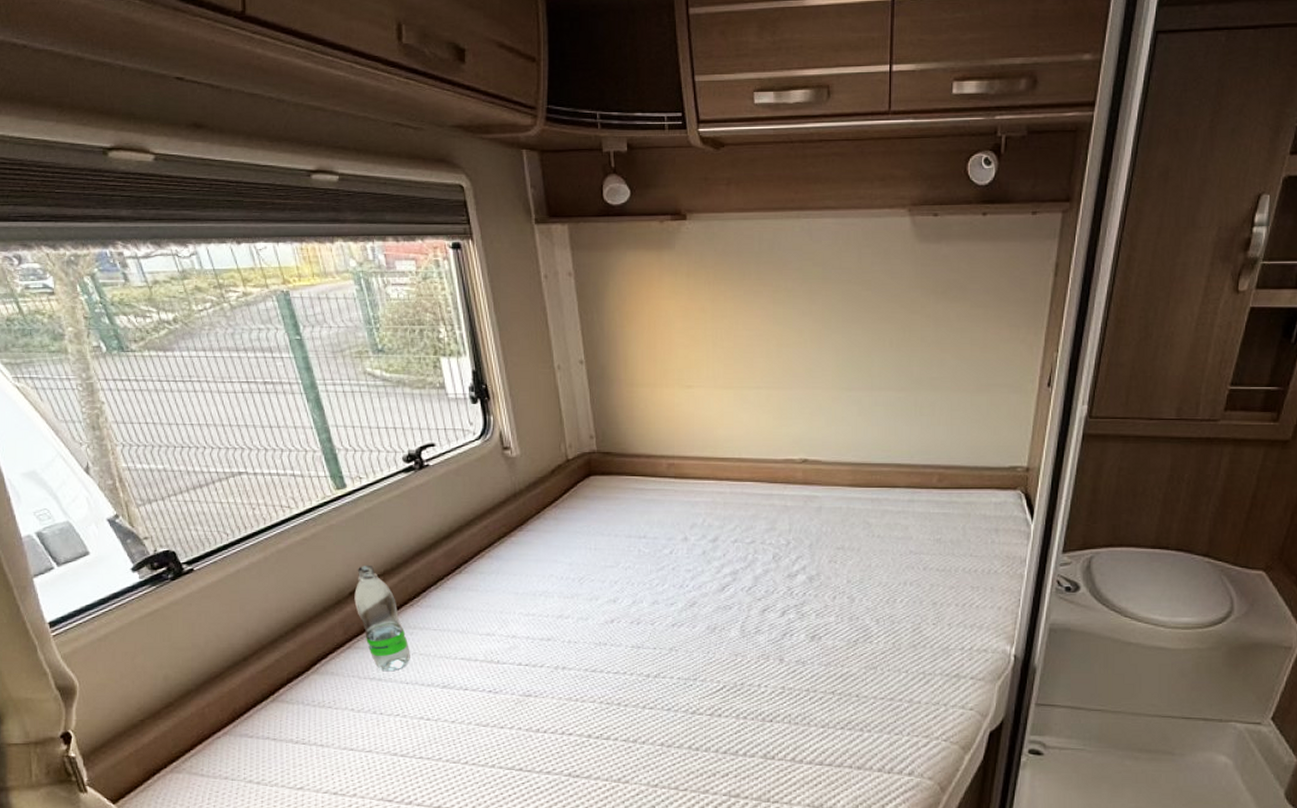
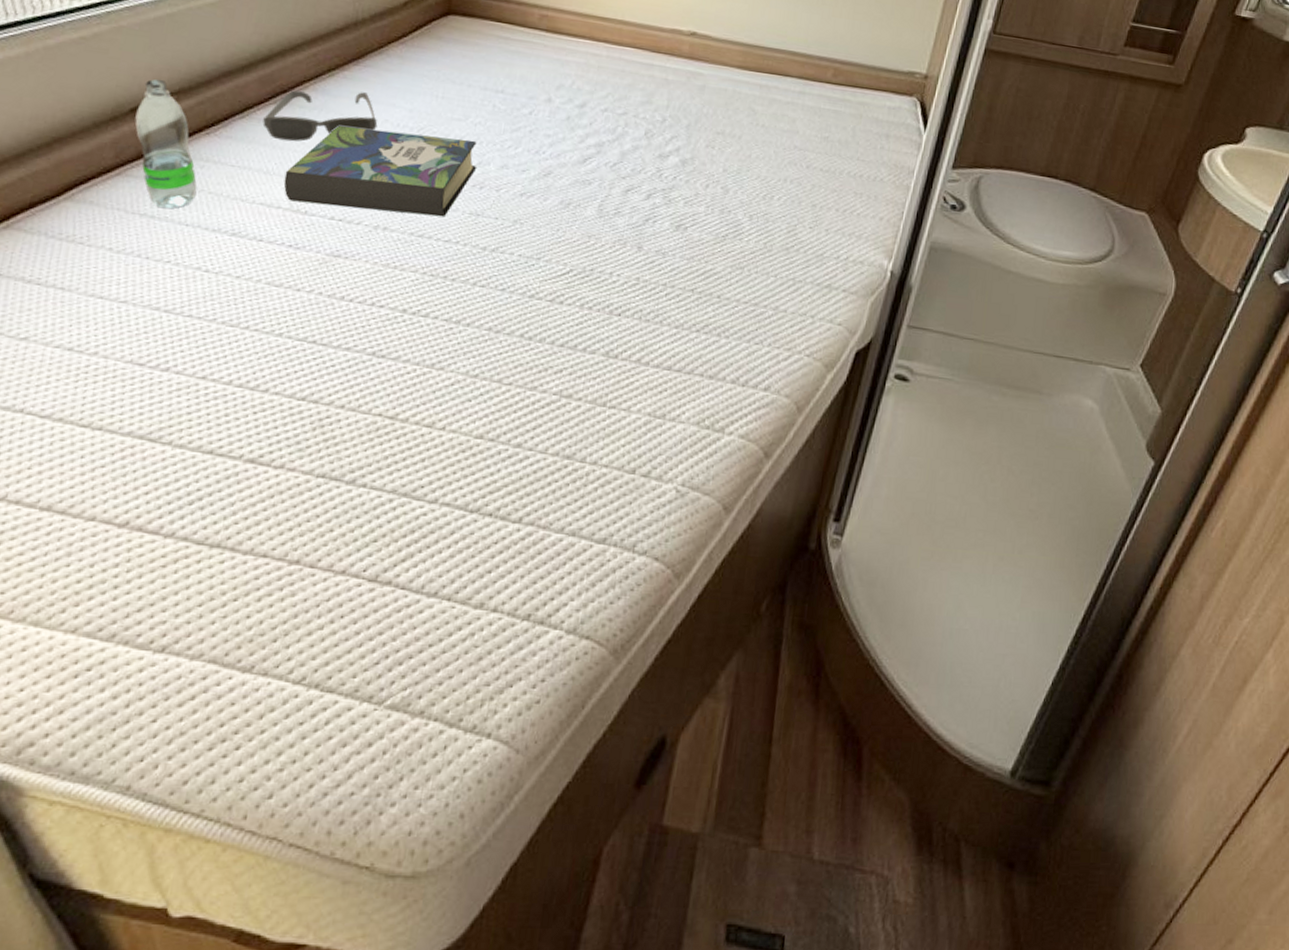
glasses: none [453,553,545,604] -> present [262,90,378,142]
book: none [477,583,631,654] -> present [283,125,477,217]

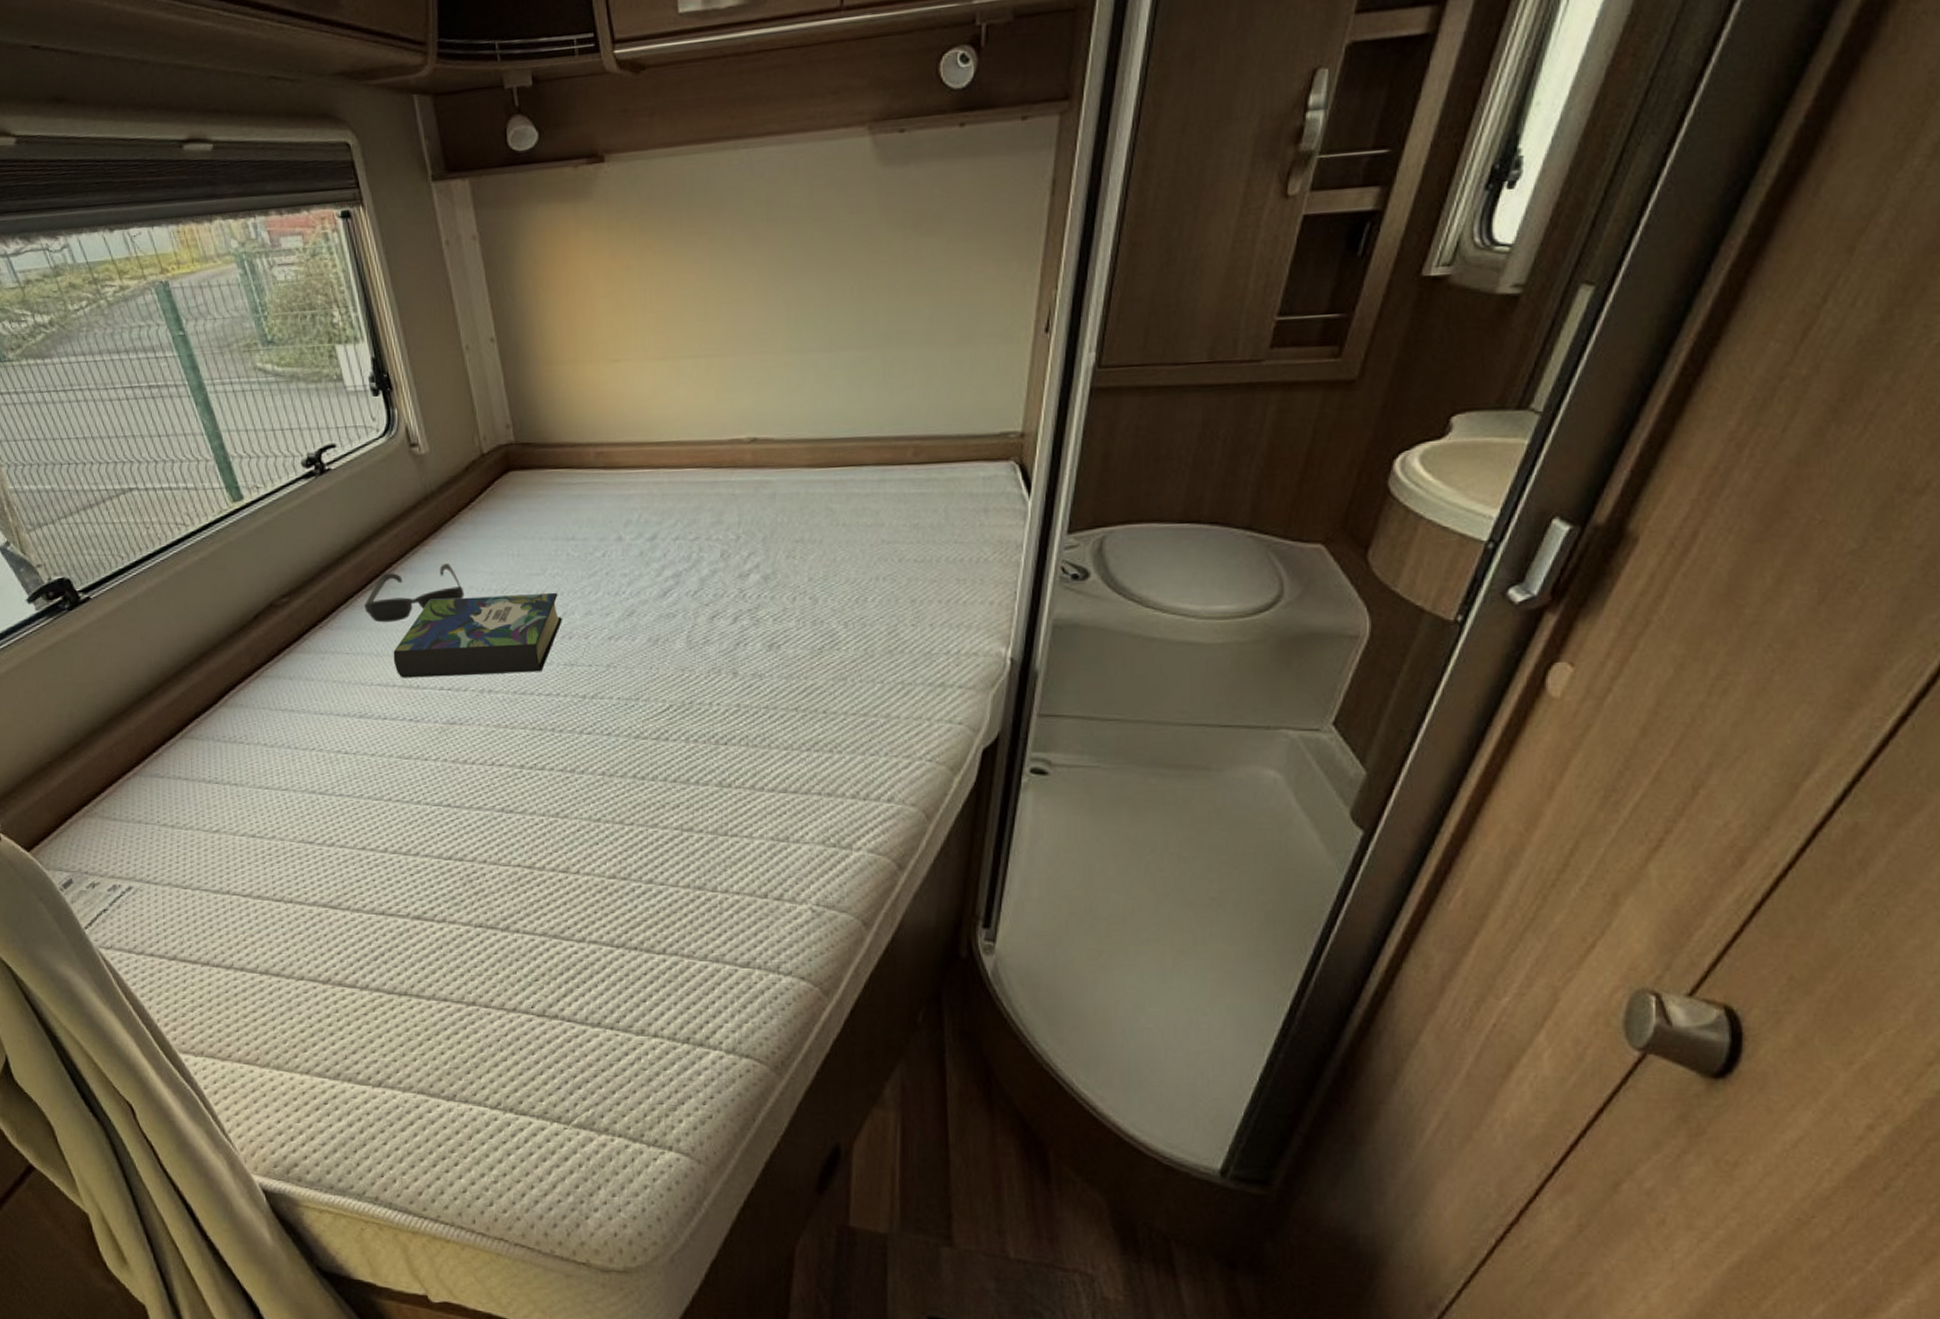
bottle: present [134,79,197,209] -> none [259,584,323,702]

